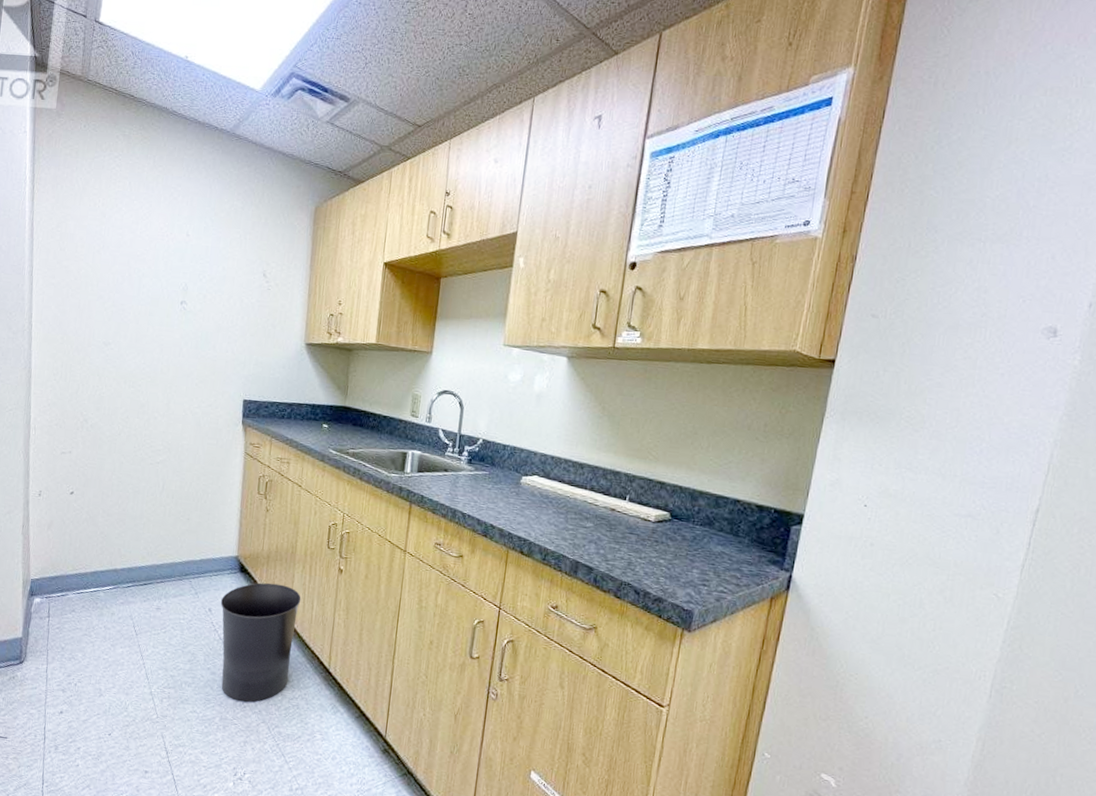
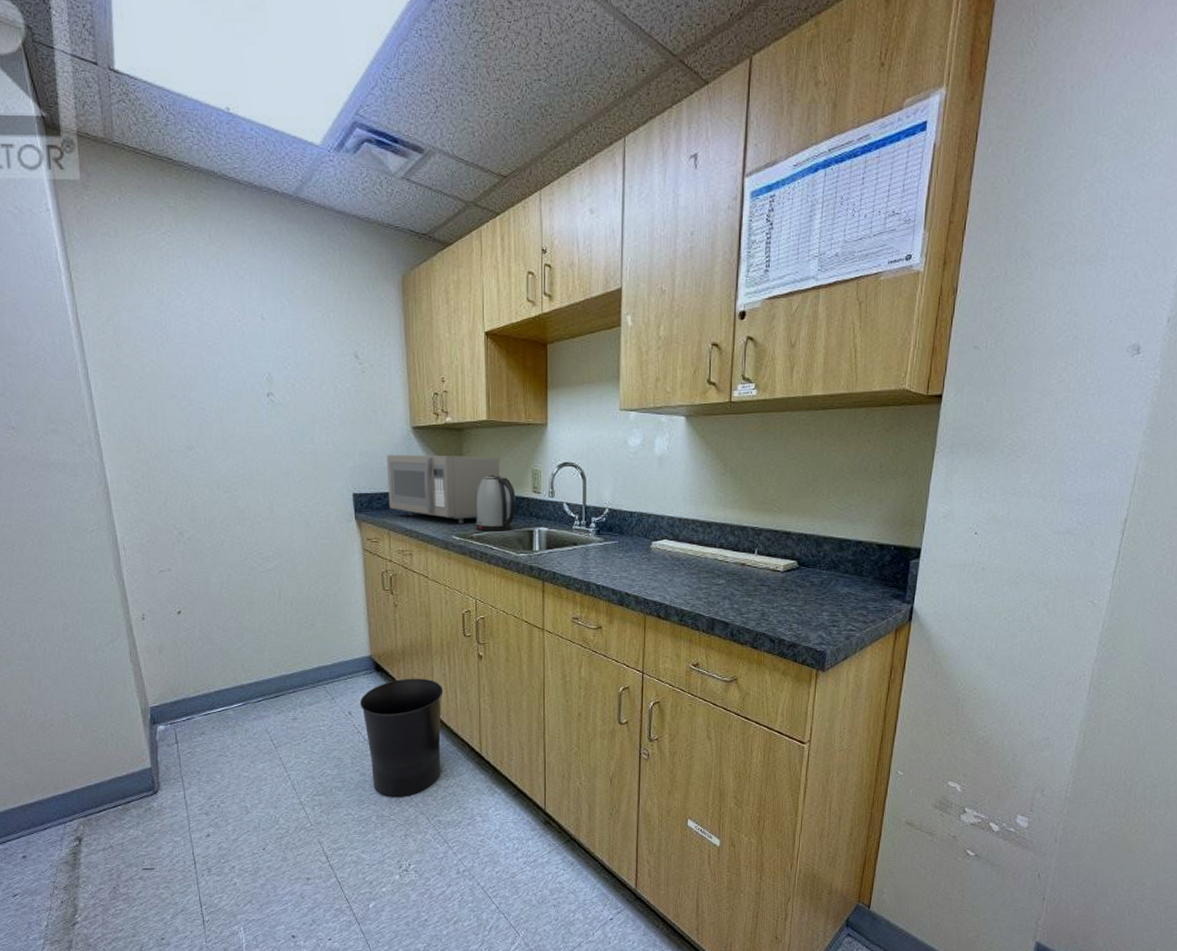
microwave: none [274,367,383,438] -> present [386,455,499,523]
kettle: none [352,394,395,450] -> present [475,474,516,531]

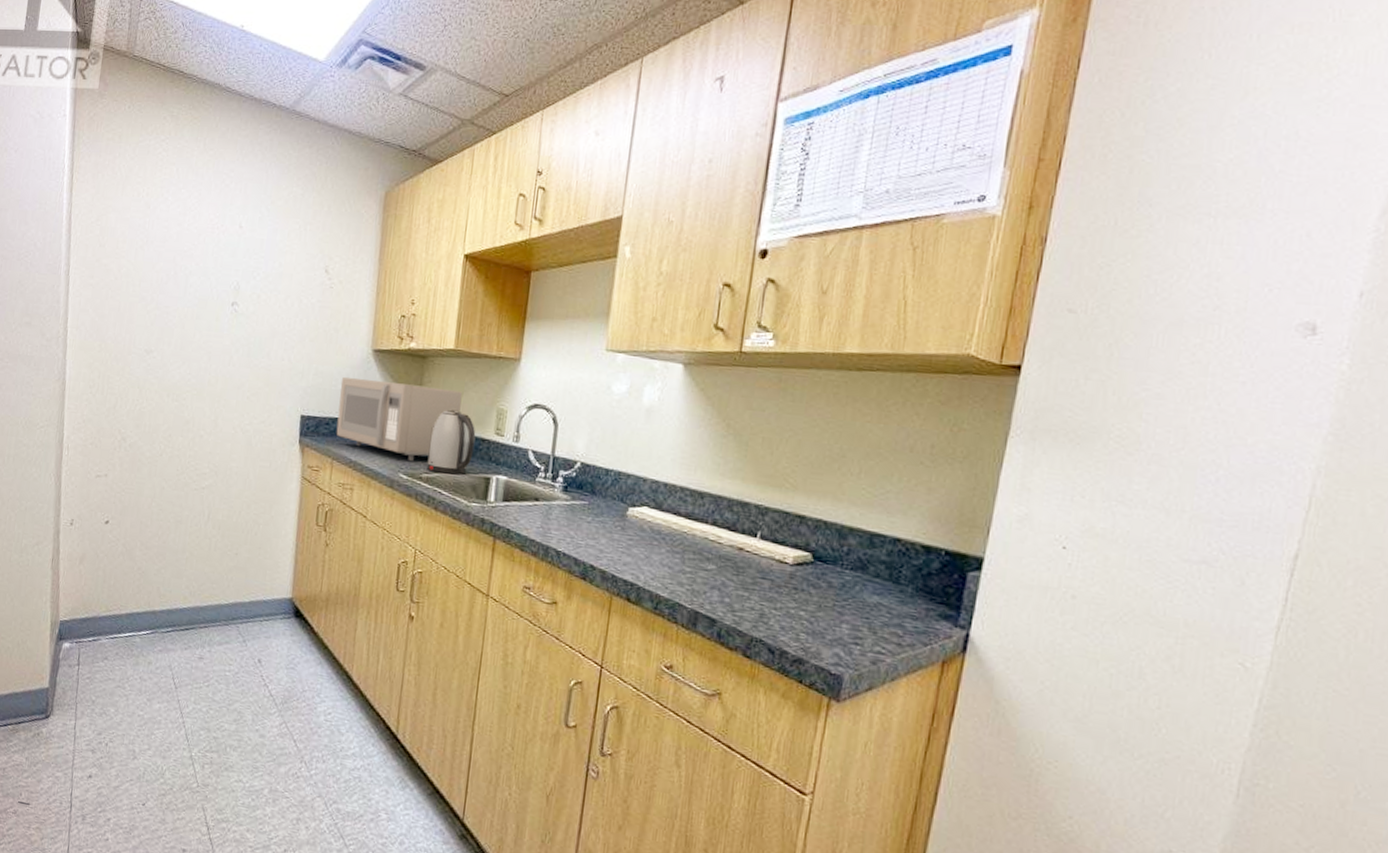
waste bin: present [359,678,444,798] -> none [271,630,365,772]

